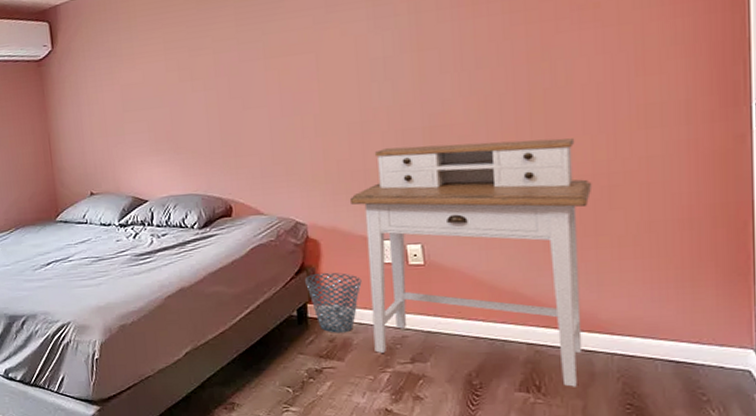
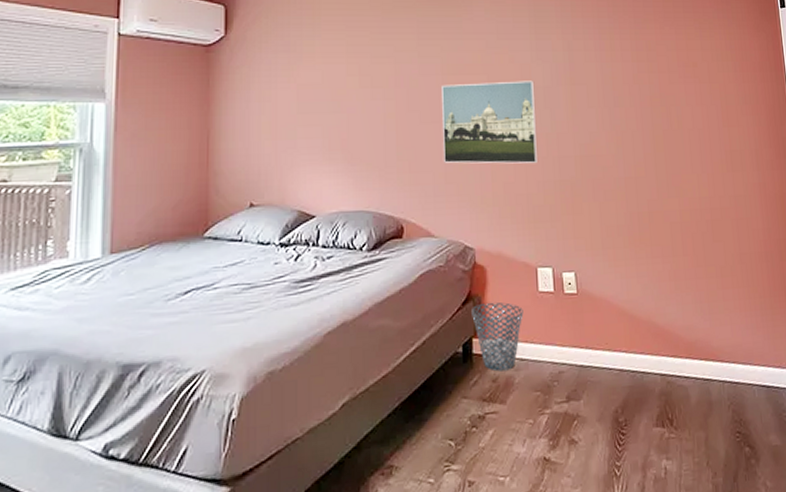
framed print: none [264,52,378,146] -> present [442,80,539,164]
desk: present [349,138,593,387] -> none [514,173,702,418]

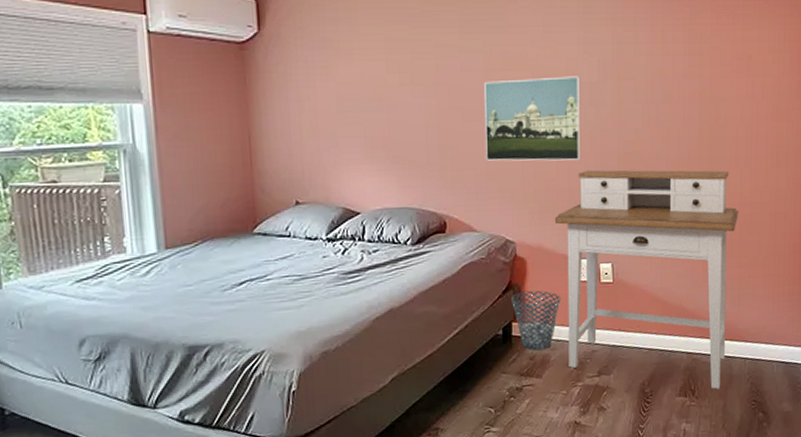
desk: none [514,173,702,418] -> present [554,170,739,389]

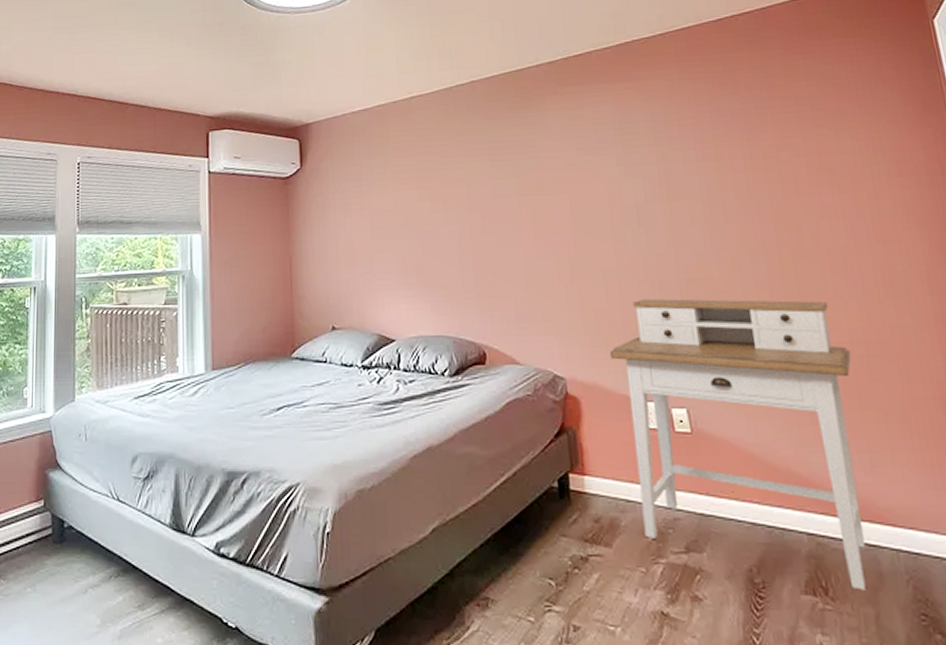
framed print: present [484,76,581,161] -> none [519,198,635,289]
waste basket: present [512,290,561,351] -> none [566,436,627,511]

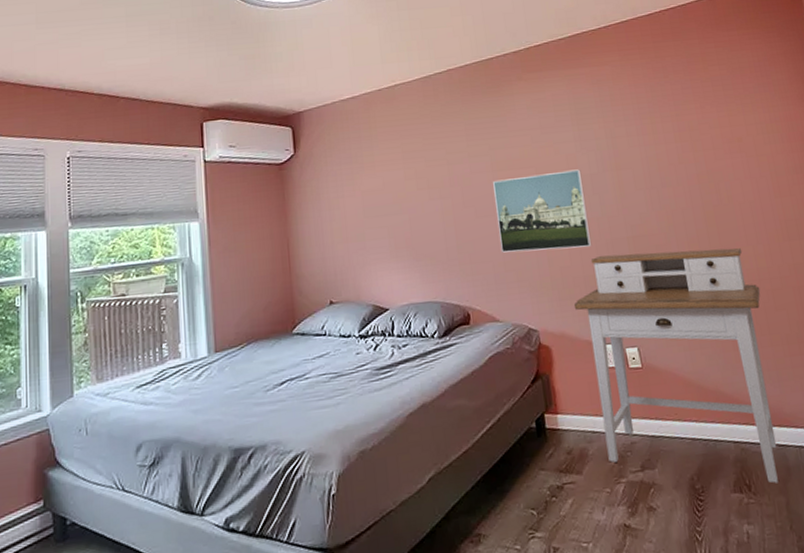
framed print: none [519,198,635,289] -> present [493,169,592,253]

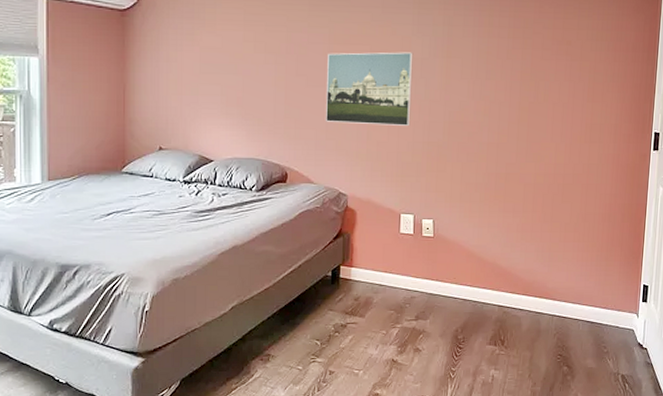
desk: present [573,248,778,484] -> none [383,136,553,341]

